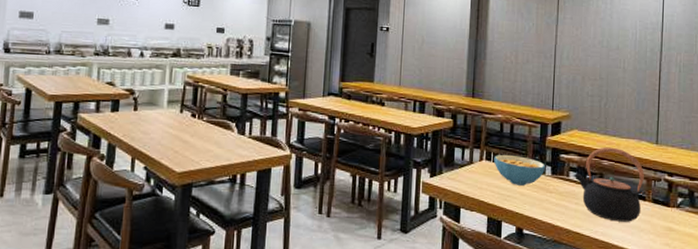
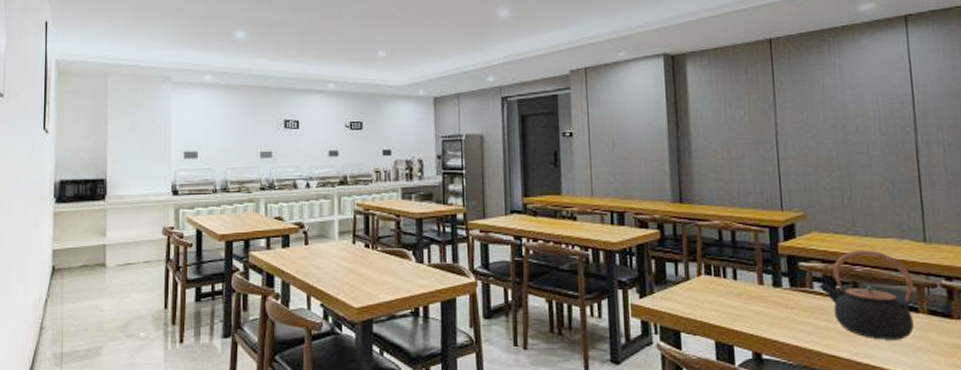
cereal bowl: present [494,154,545,186] -> none [715,266,781,302]

